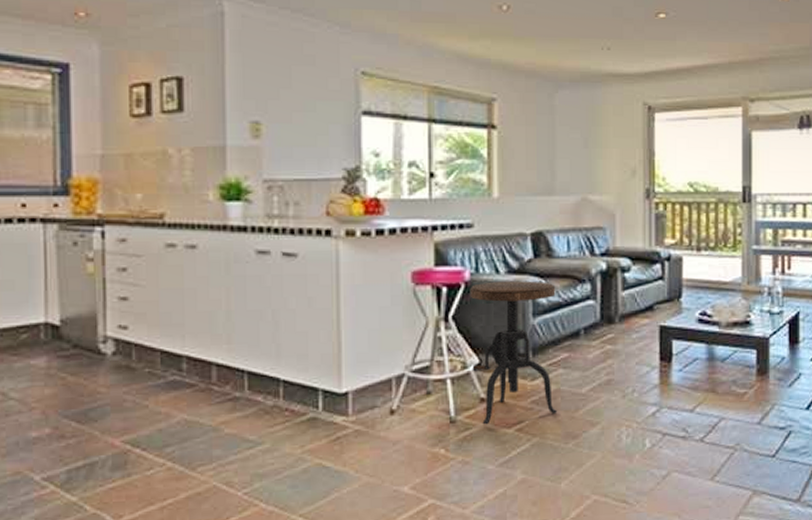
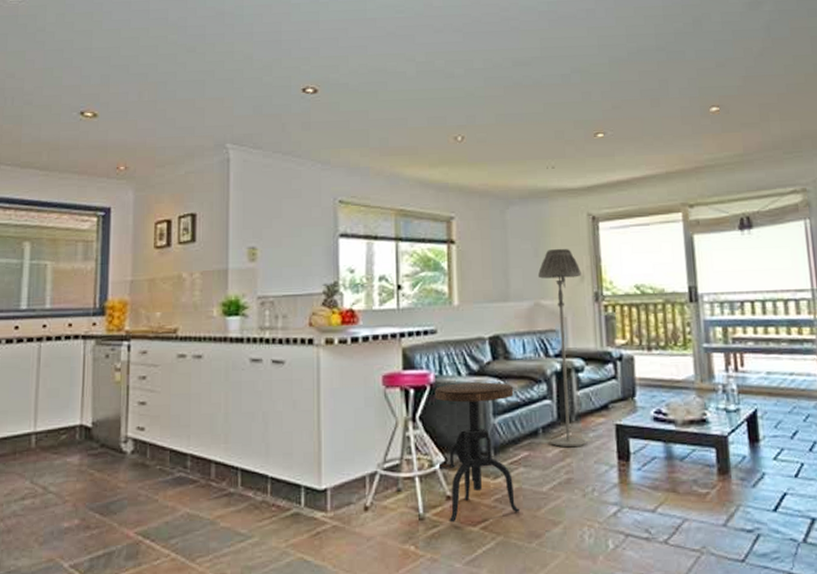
floor lamp: none [586,139,633,349] -> present [537,248,586,448]

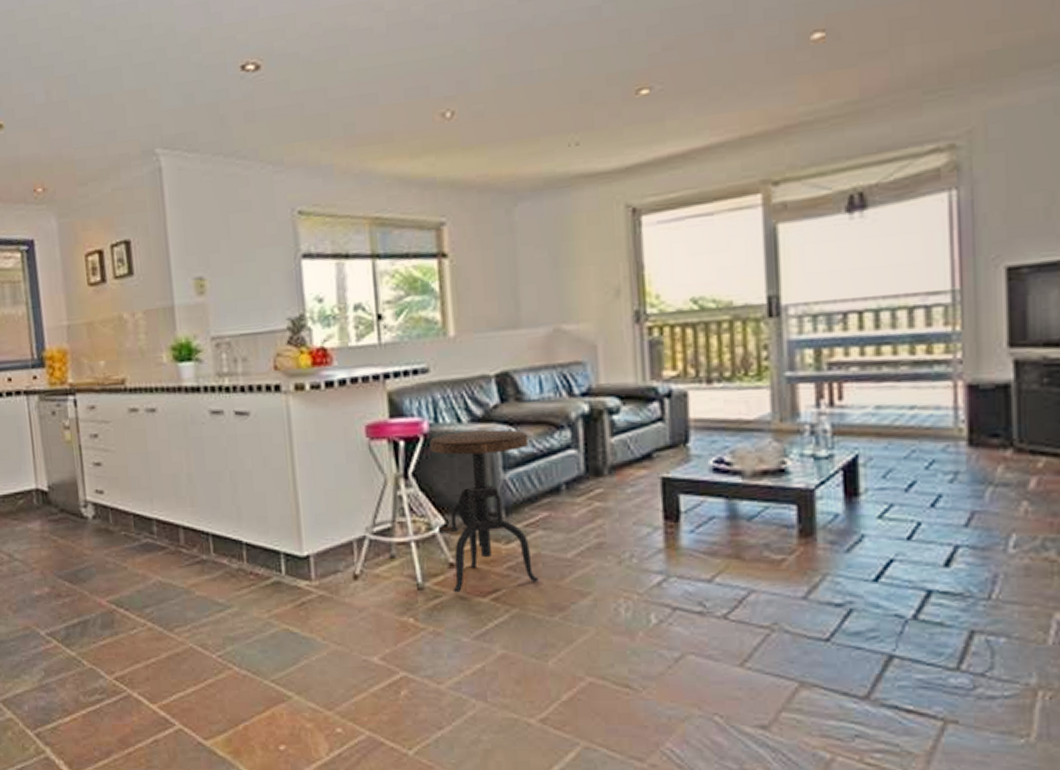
floor lamp: present [537,248,586,448] -> none [557,254,623,507]

